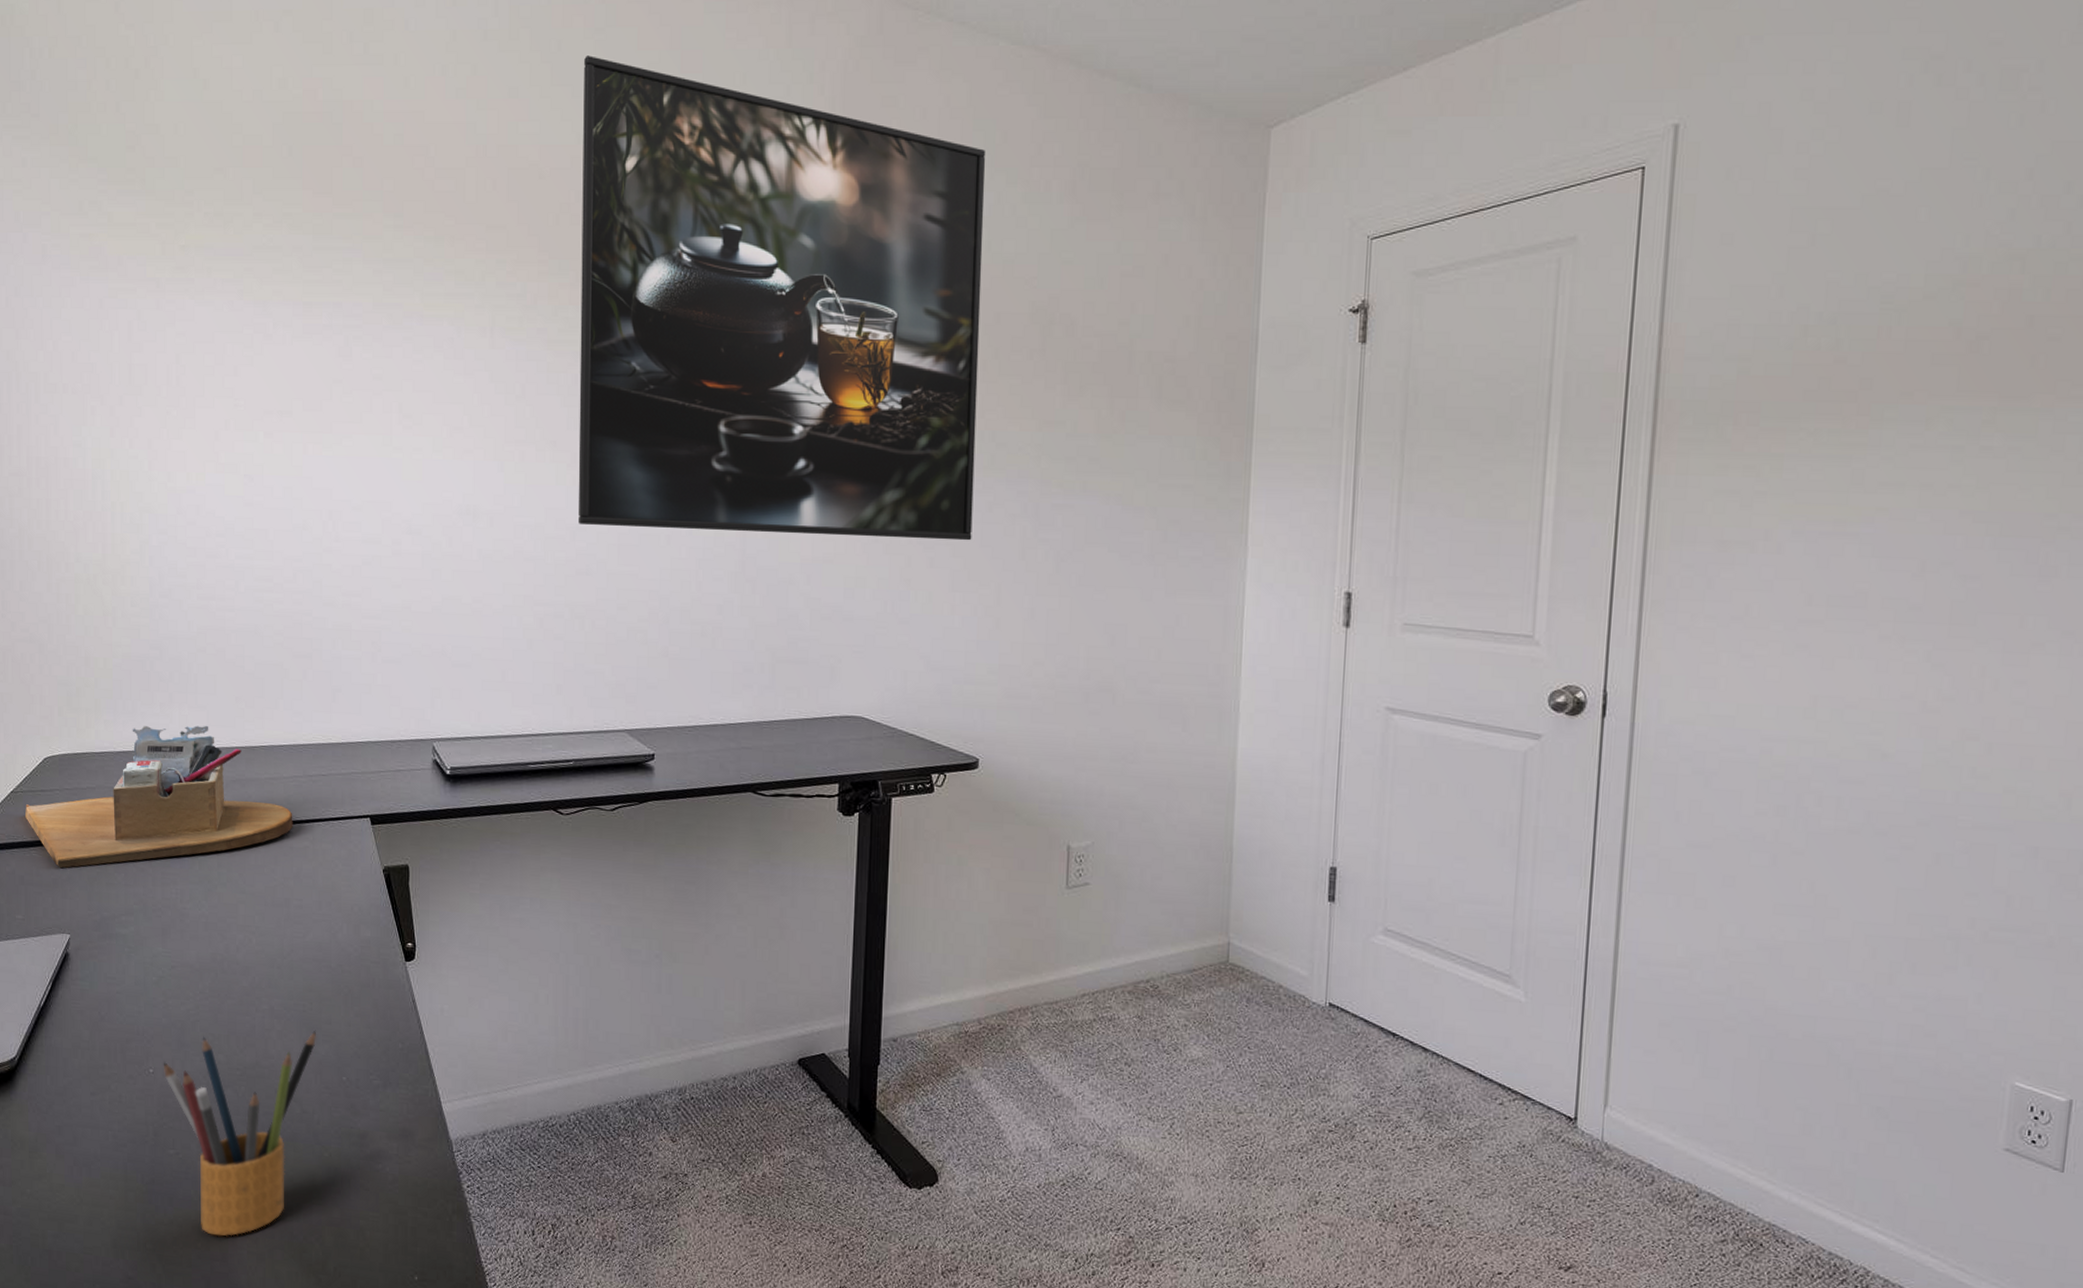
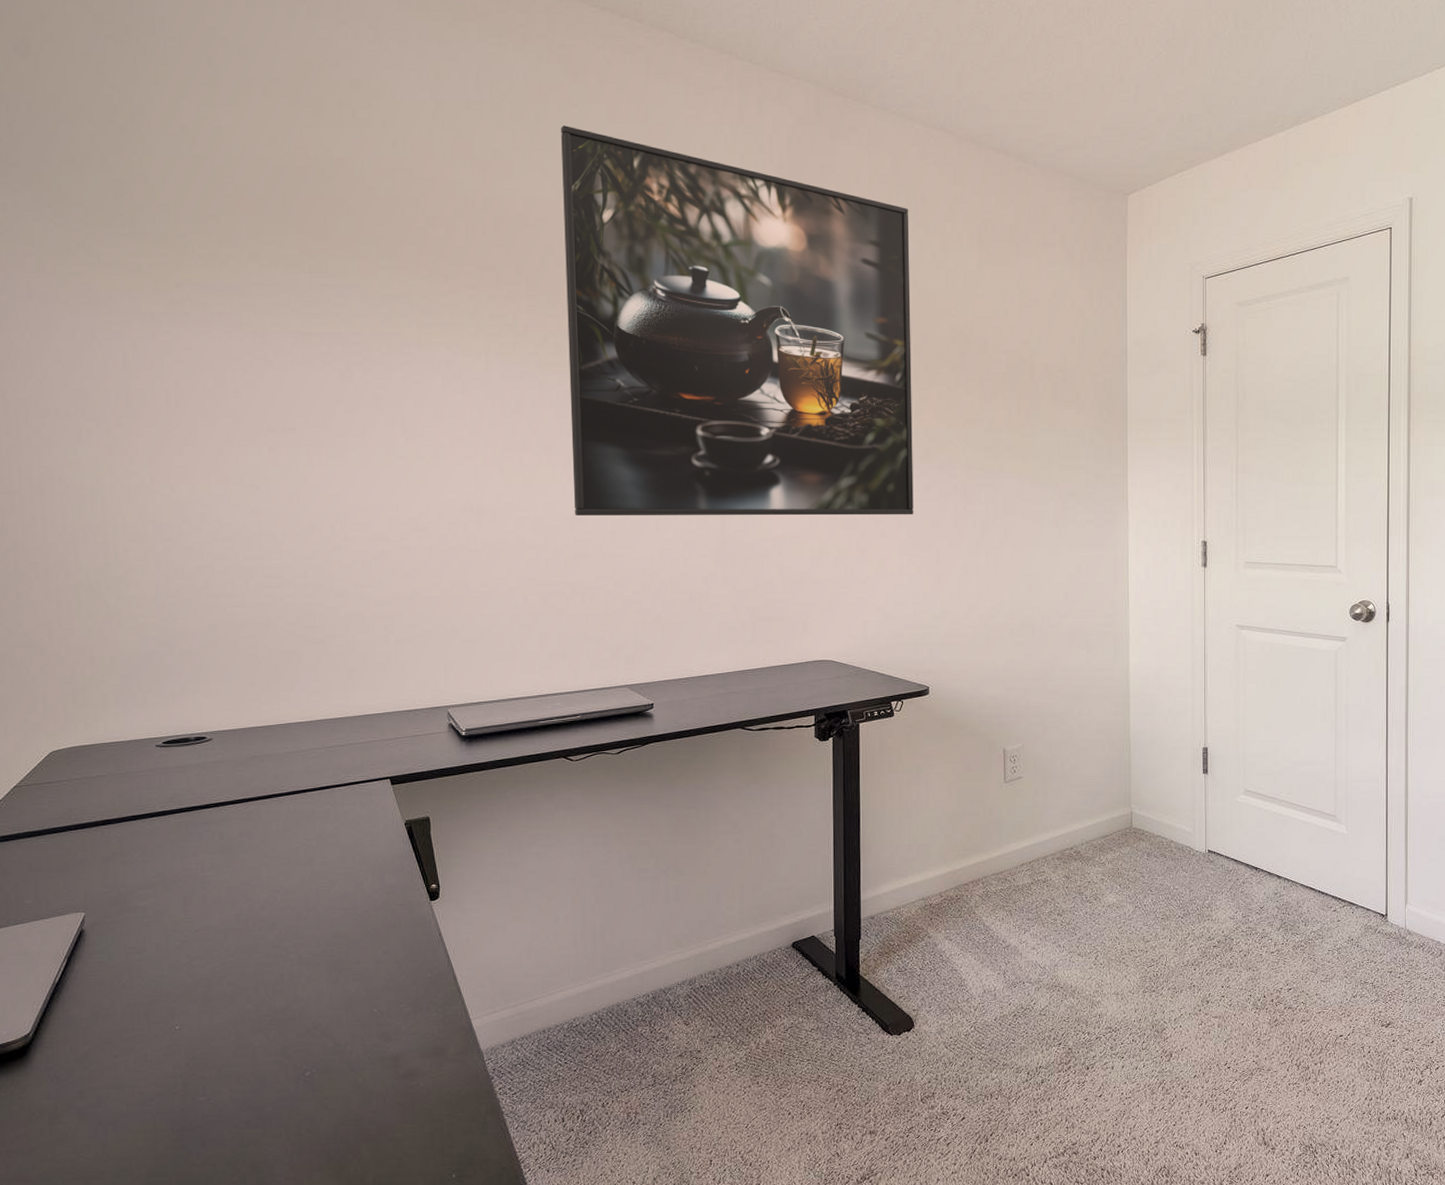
desk organizer: present [24,725,293,869] -> none [30,710,314,853]
pencil box: present [163,1030,317,1237] -> none [189,971,347,1169]

